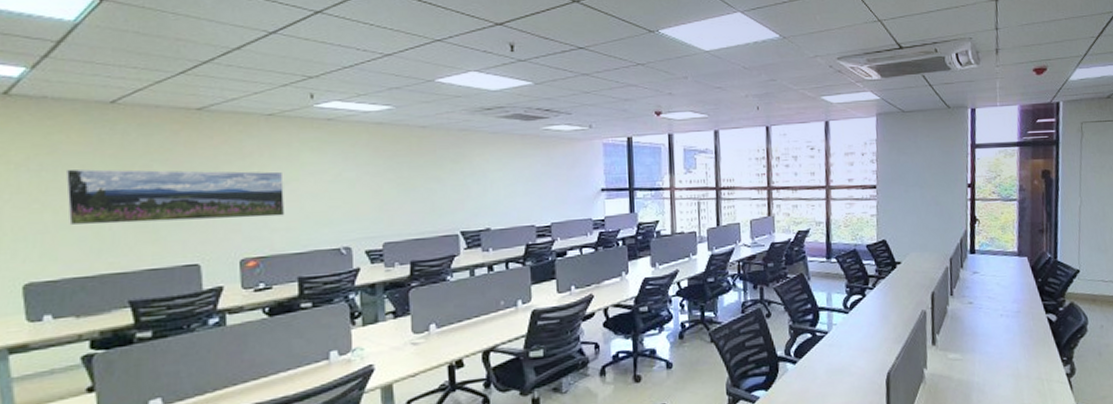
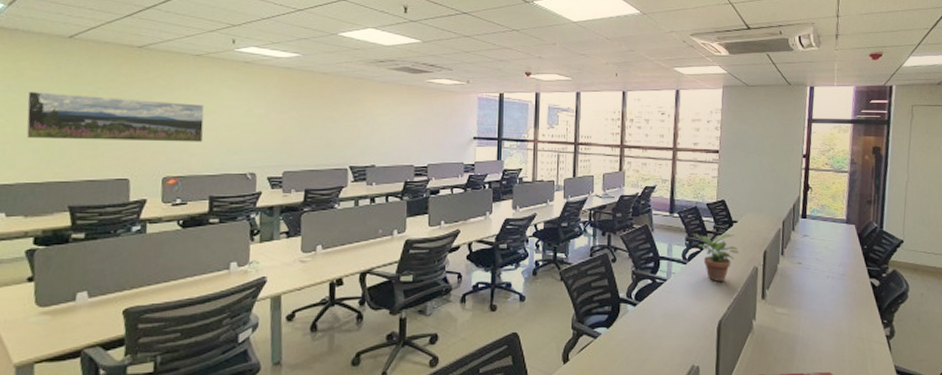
potted plant: none [854,276,904,330] -> present [694,233,738,281]

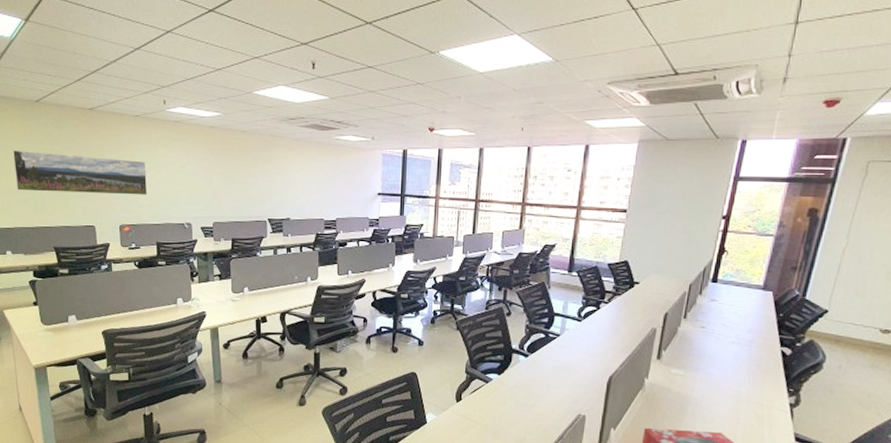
potted plant: present [694,233,738,281] -> none [591,293,637,340]

